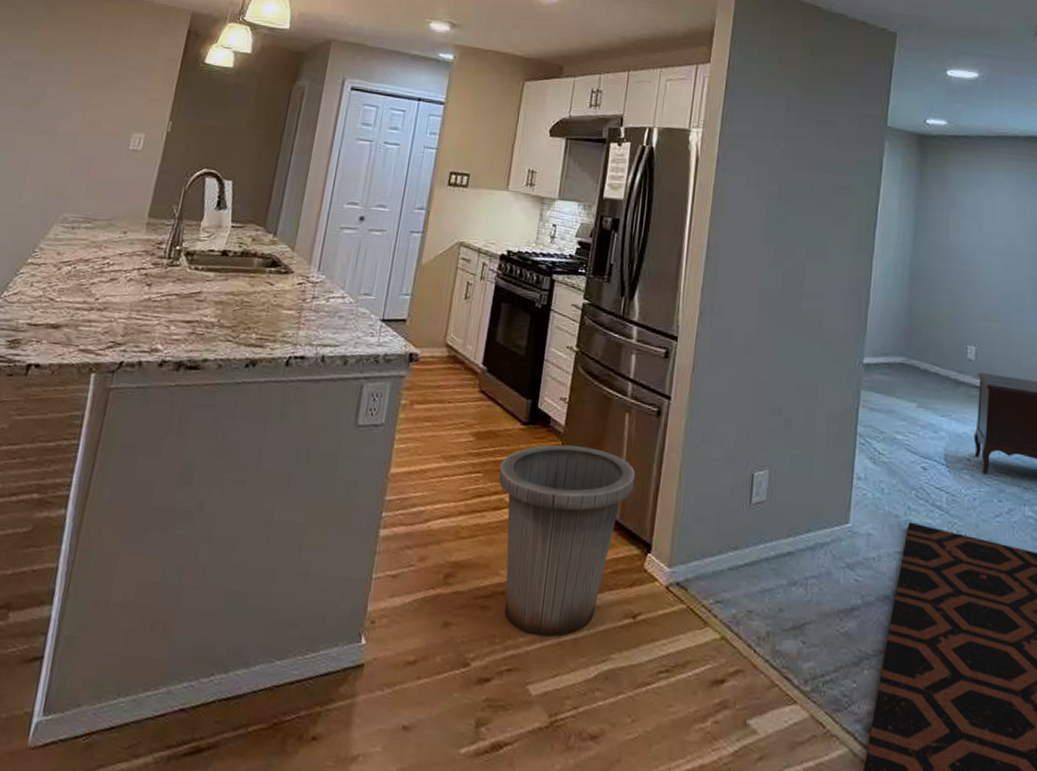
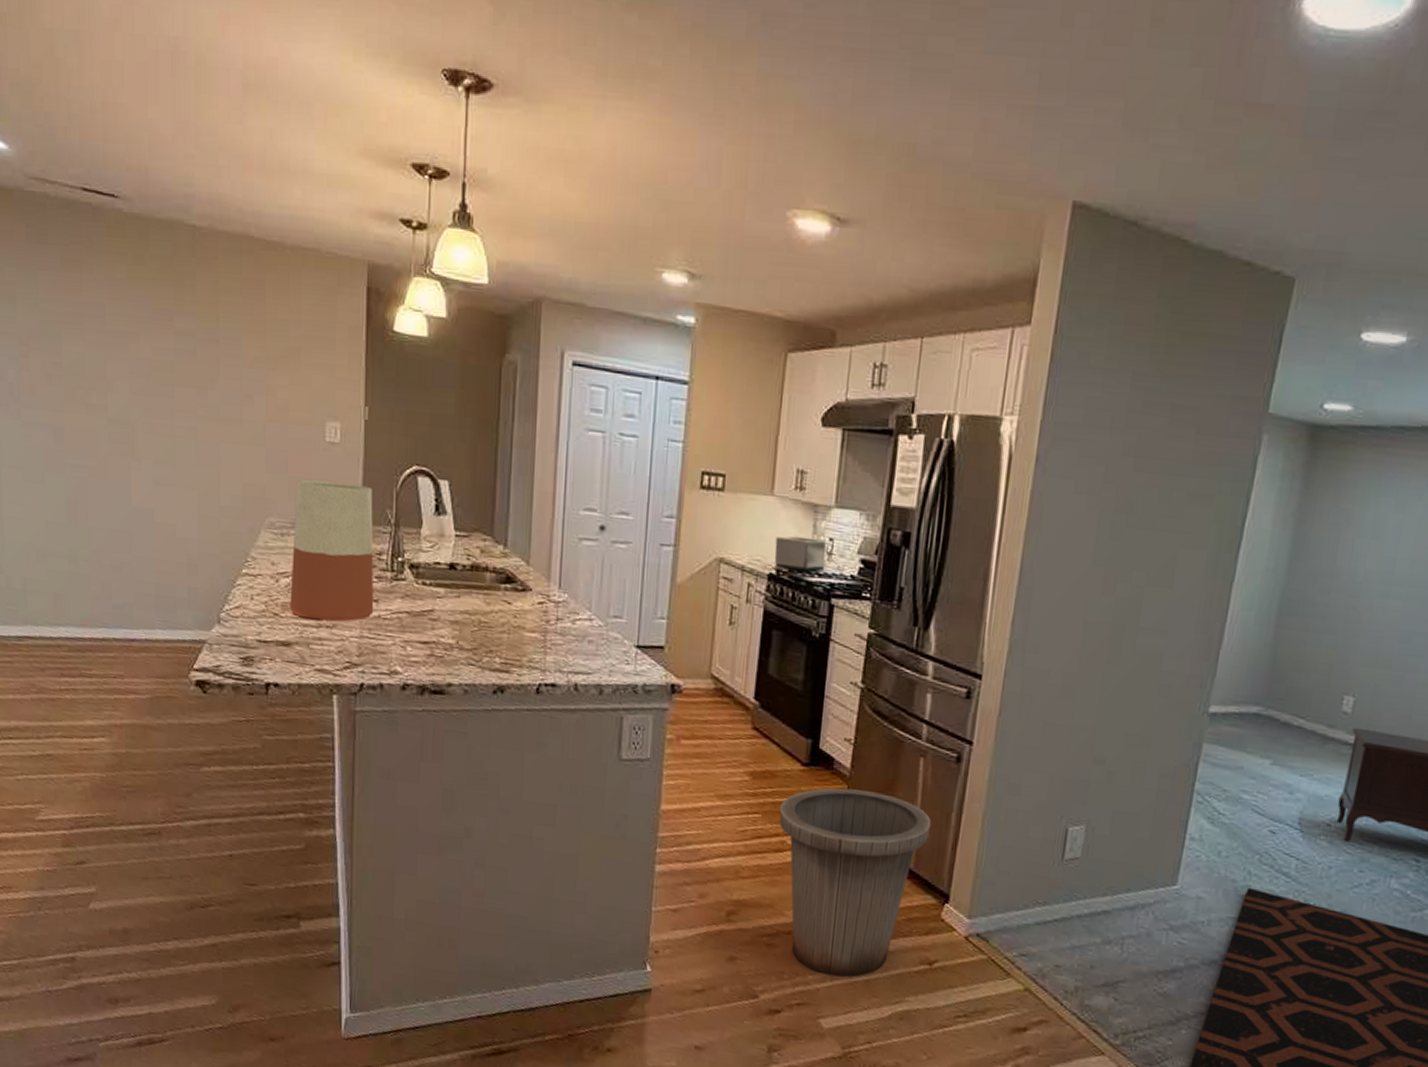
vase: none [66,180,163,305] -> present [290,479,374,622]
toaster: none [506,223,551,253] -> present [774,535,827,573]

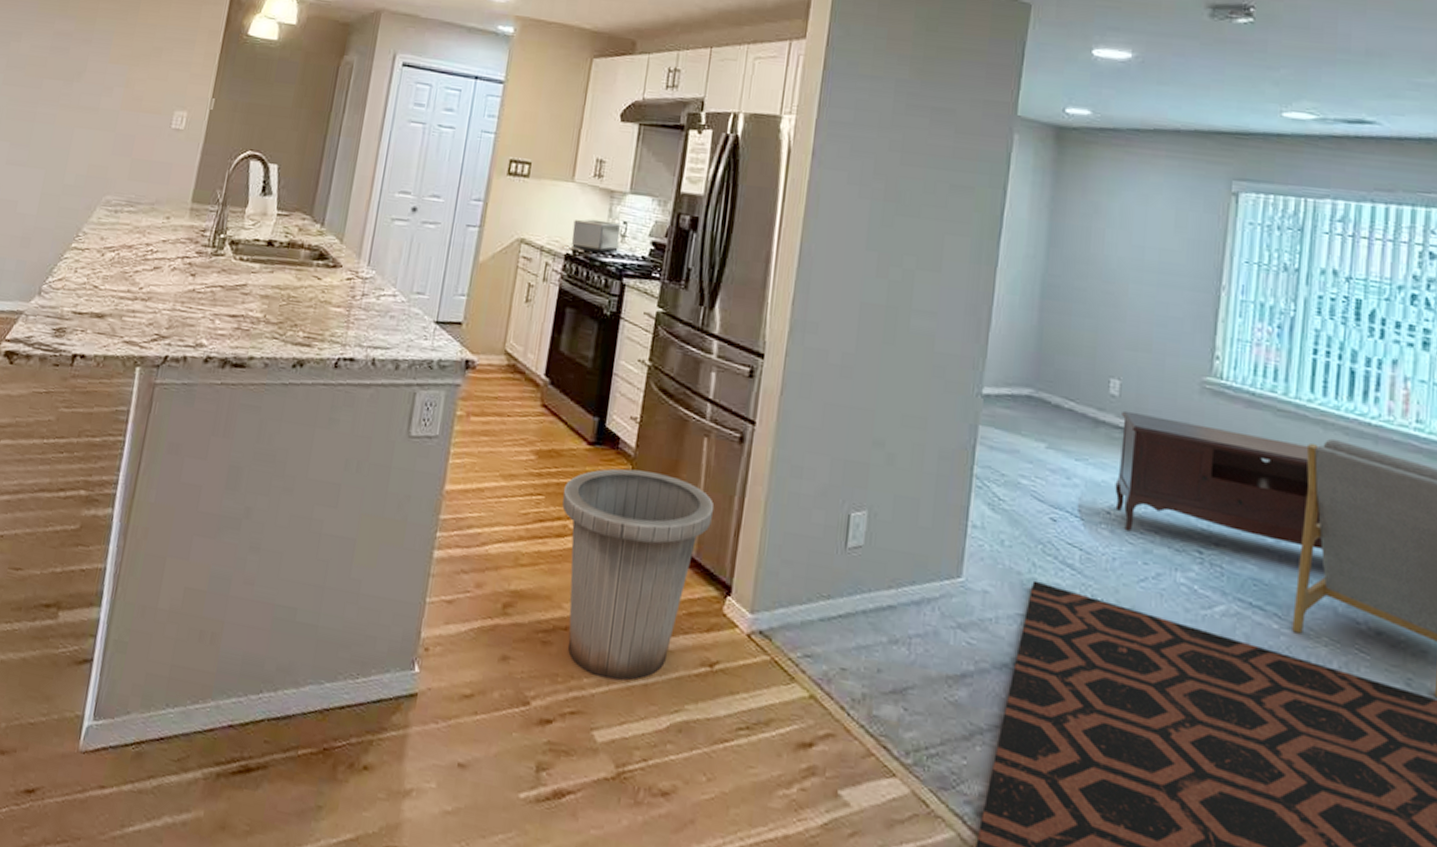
vase: present [290,479,374,622] -> none [110,161,207,295]

